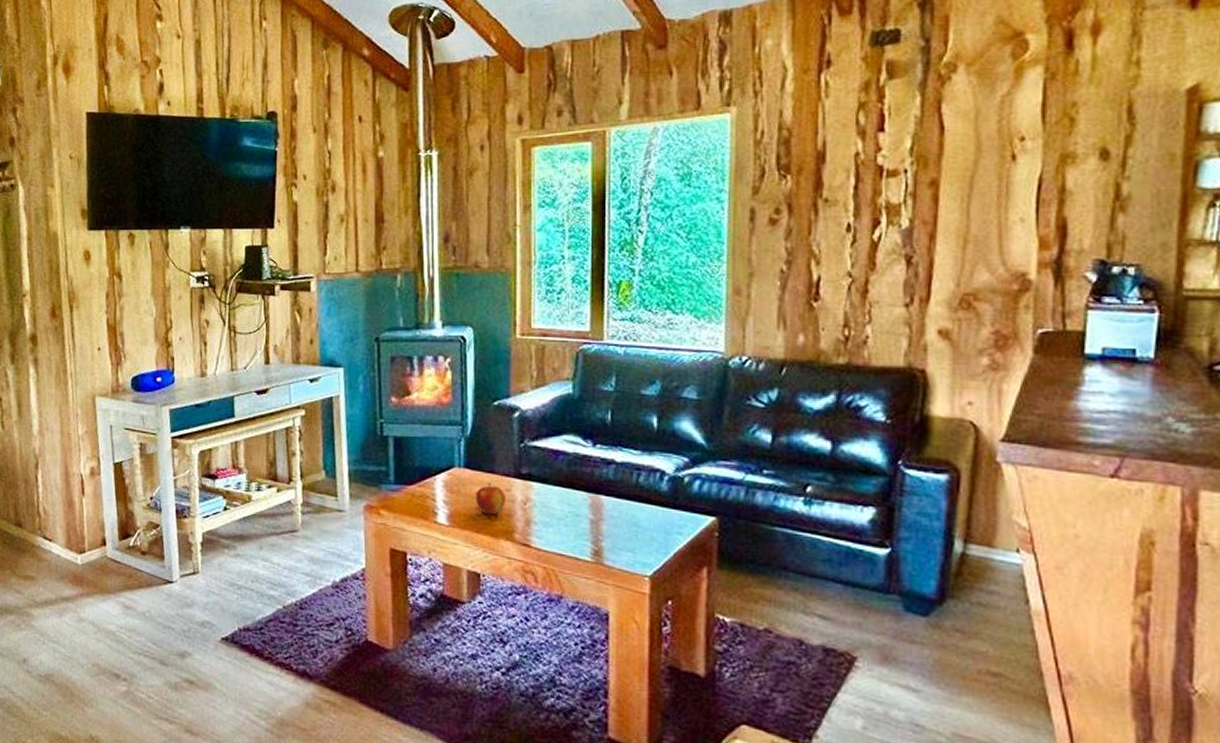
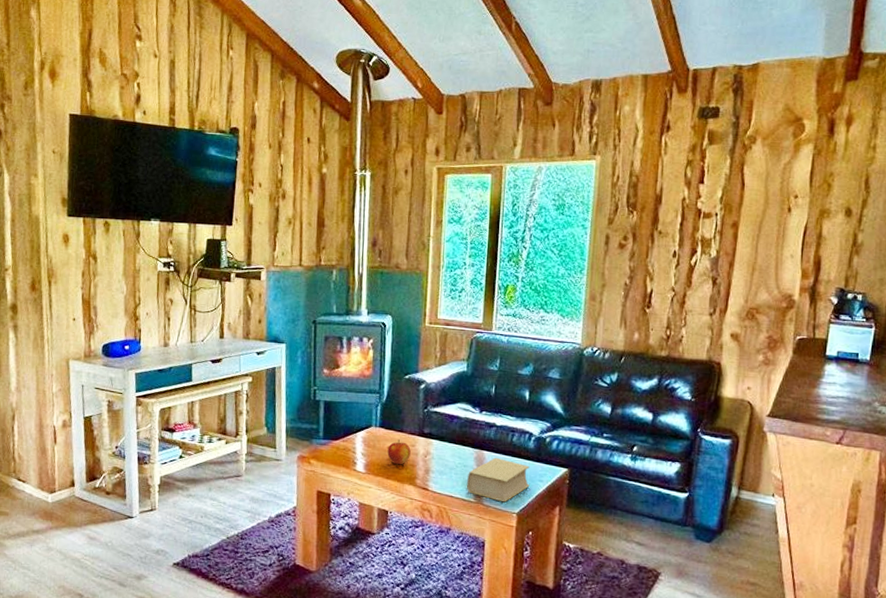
book: none [580,503,665,562] -> present [466,457,530,503]

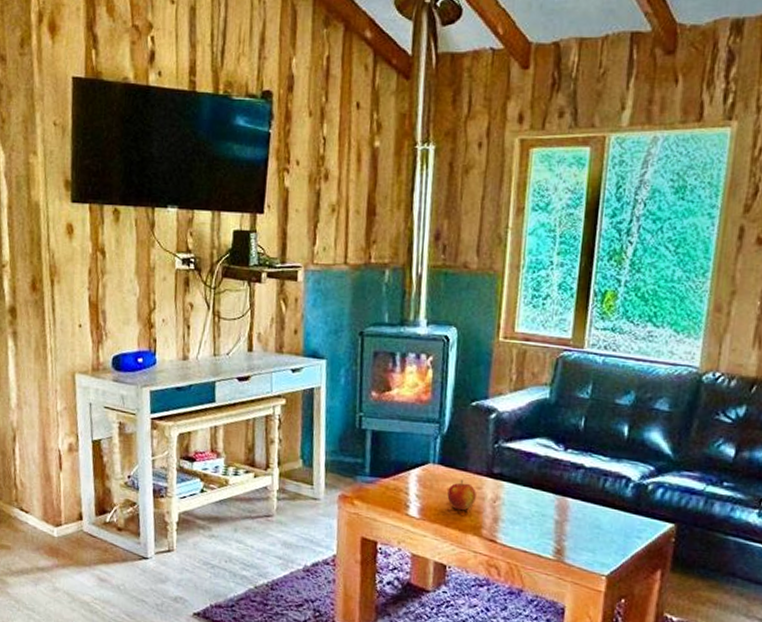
book: present [466,457,530,503] -> none [544,506,626,562]

